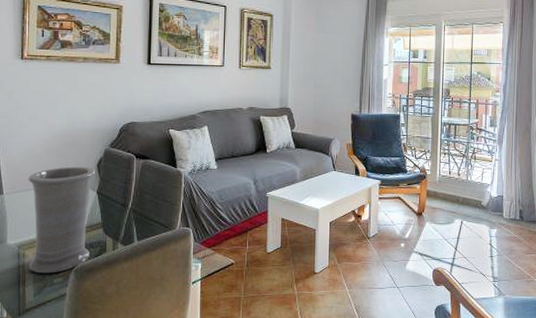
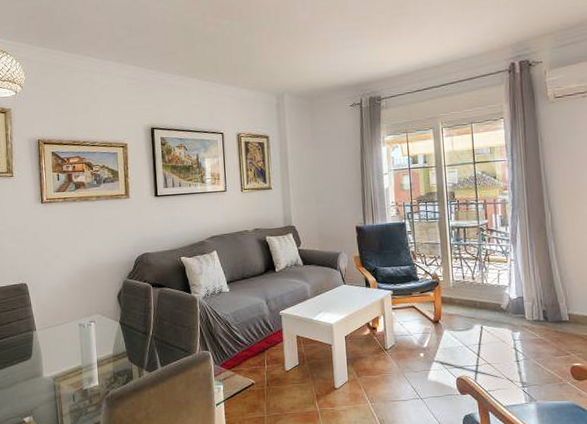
vase: present [28,166,96,274] -> none [57,299,119,404]

